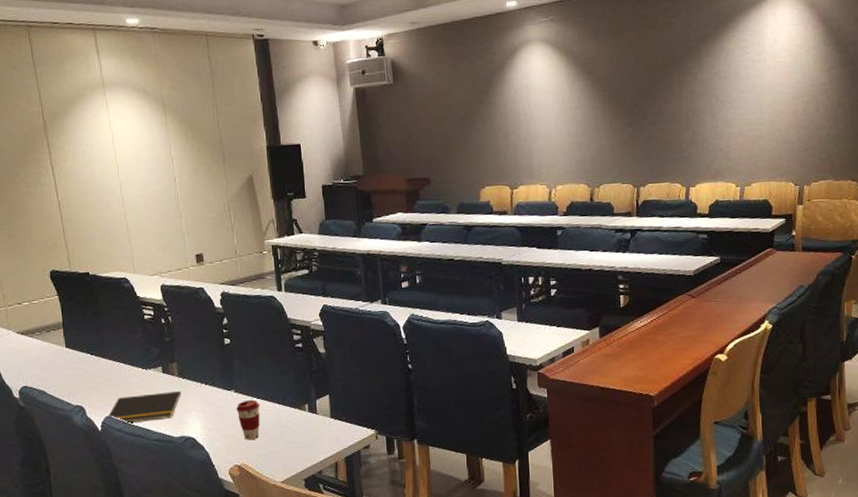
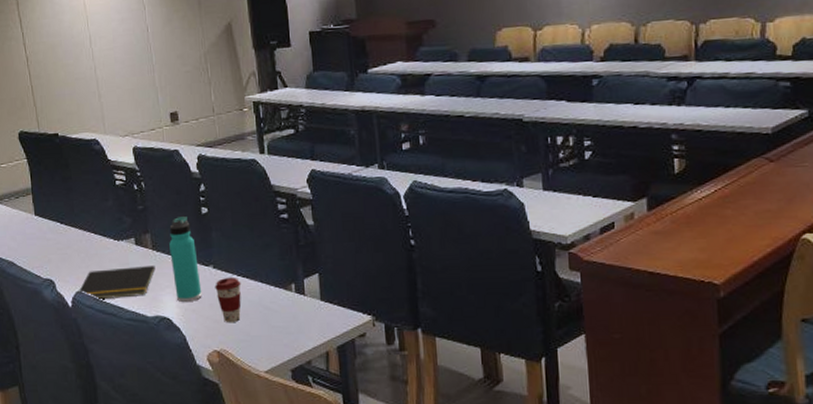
thermos bottle: none [194,346,225,424] -> present [169,215,202,303]

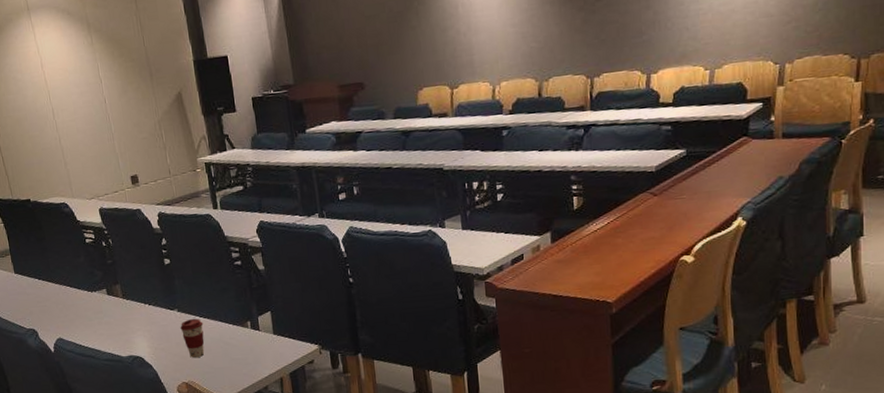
notepad: present [78,266,156,300] -> none [59,312,127,345]
thermos bottle: present [169,215,202,303] -> none [136,267,170,343]

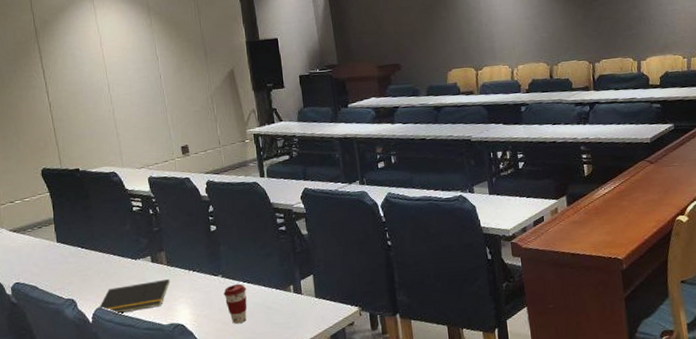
notepad: none [59,312,127,345] -> present [98,279,170,315]

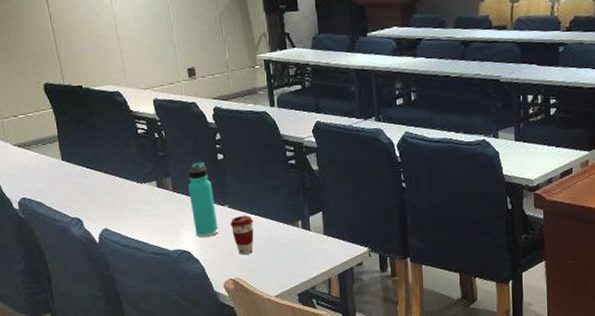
notepad: present [98,279,170,315] -> none [104,206,176,237]
thermos bottle: none [182,233,212,310] -> present [188,161,219,238]

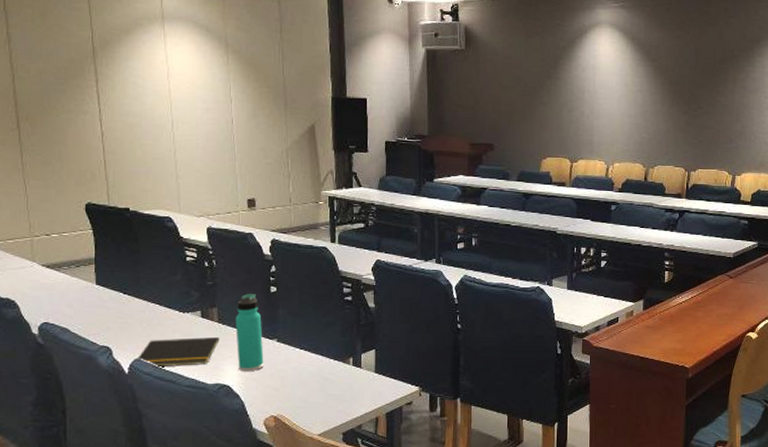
notepad: none [104,206,176,237] -> present [136,337,220,368]
coffee cup: present [230,215,254,256] -> none [277,350,303,392]

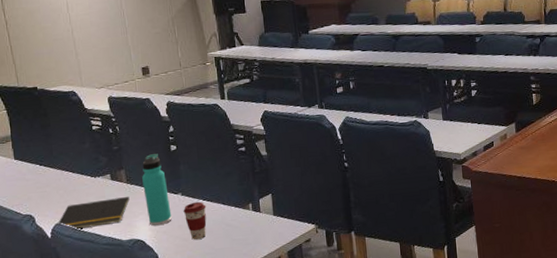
coffee cup: none [277,350,303,392] -> present [183,201,207,240]

